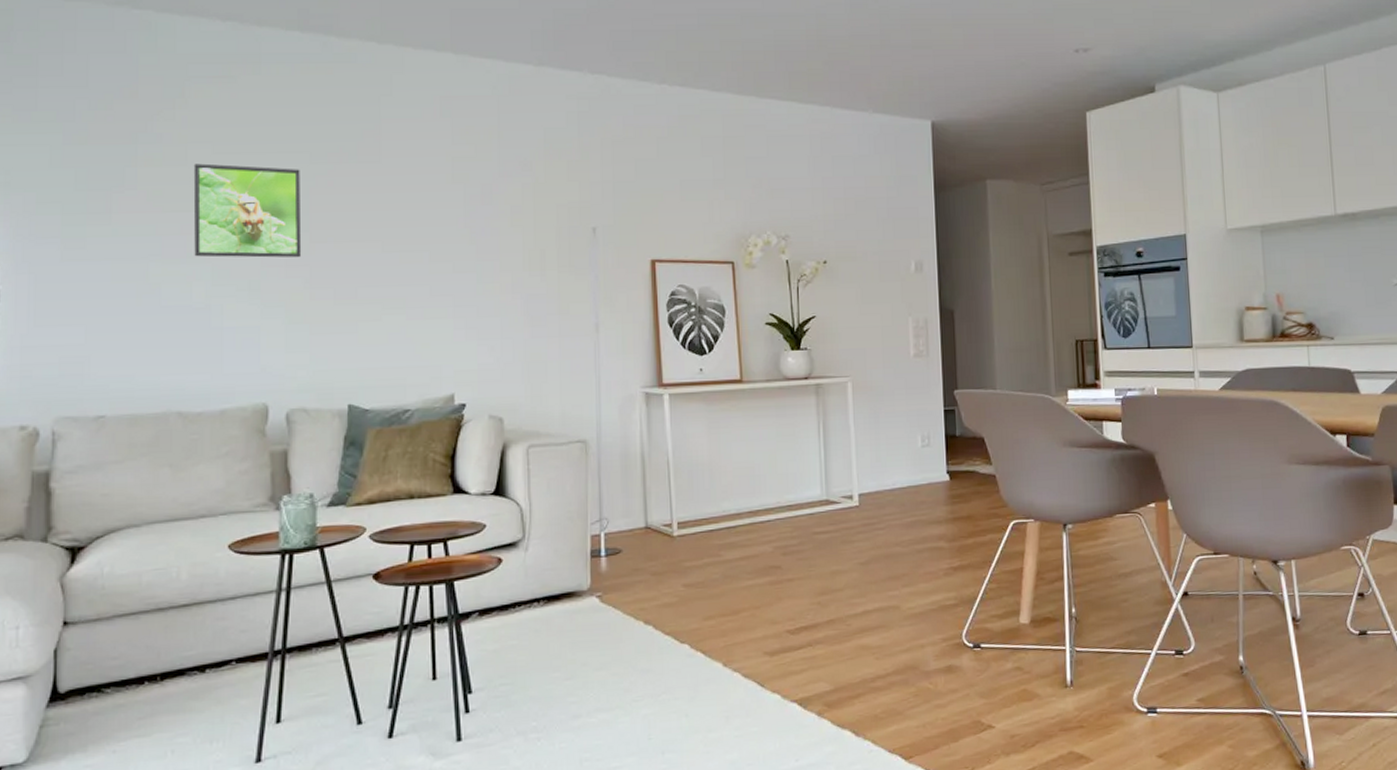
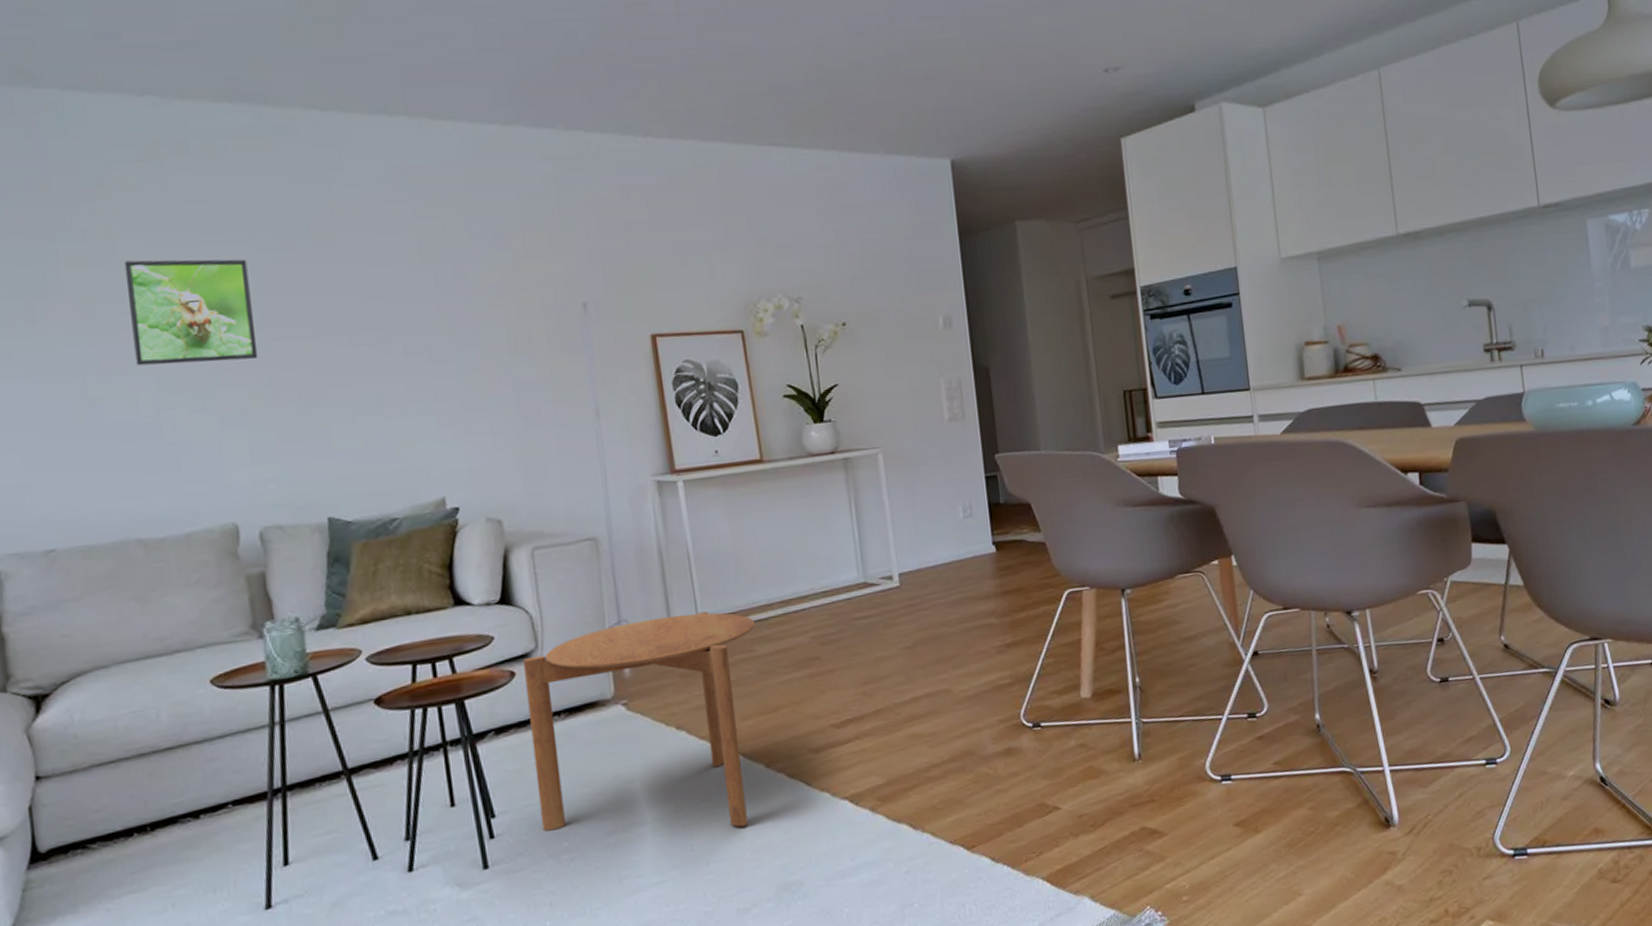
side table: none [511,516,724,721] -> present [523,611,756,832]

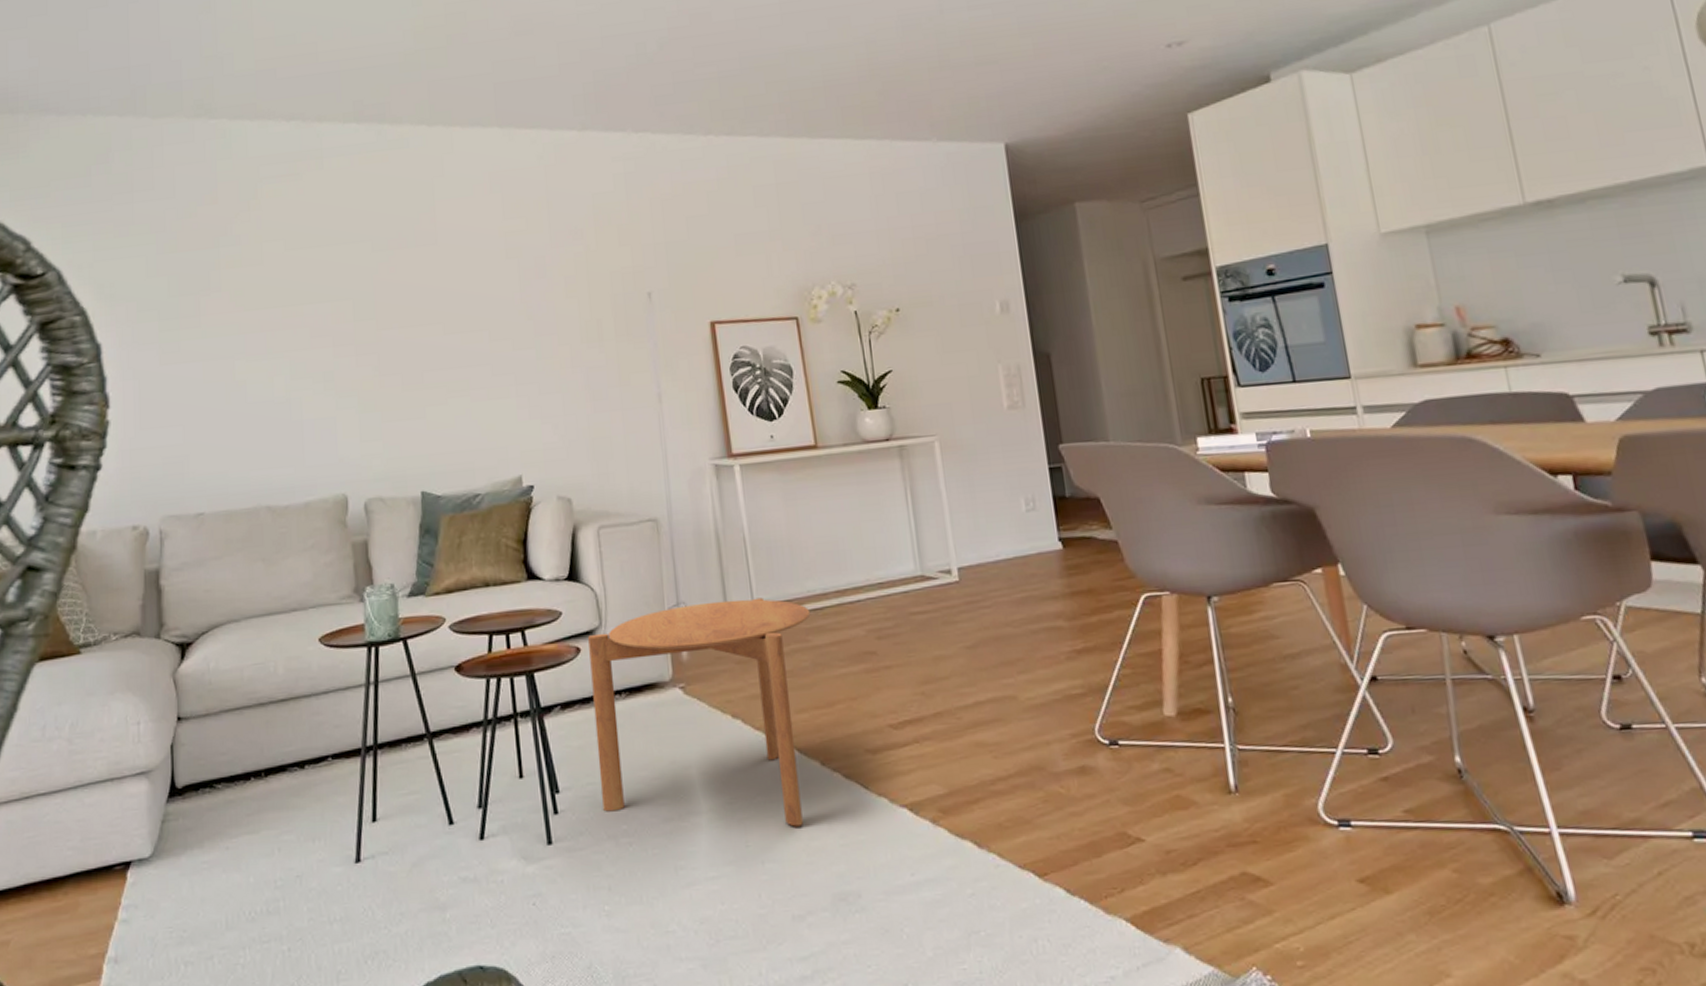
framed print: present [124,259,259,366] -> none [269,258,370,352]

